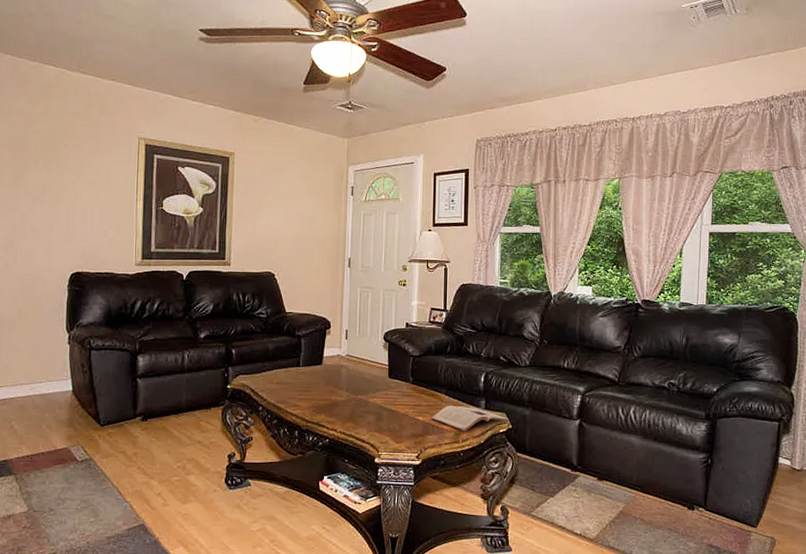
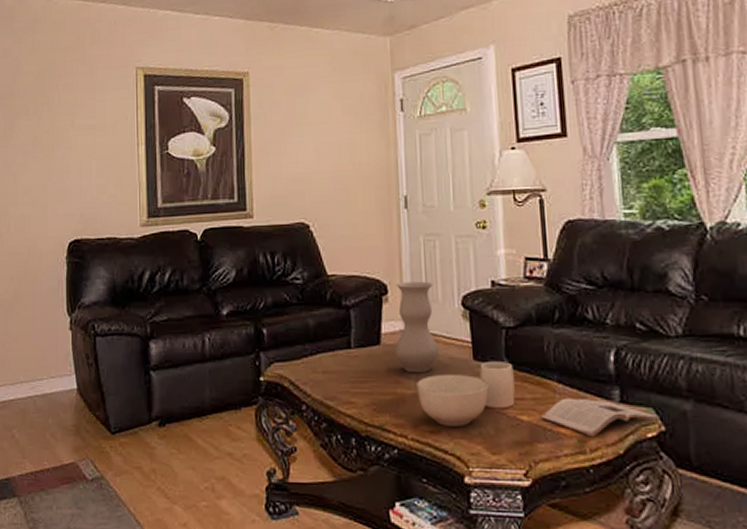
vase: none [333,320,365,386] -> present [395,281,440,374]
bowl: none [345,386,398,424] -> present [415,373,489,426]
mug: none [391,379,417,412] -> present [479,362,516,409]

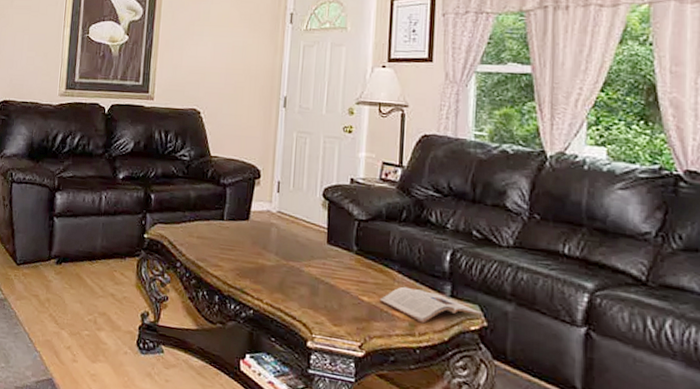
vase: present [395,281,440,374] -> none [261,169,300,249]
bowl: present [415,373,489,426] -> none [275,251,338,299]
mug: present [479,362,516,409] -> none [330,246,362,289]

